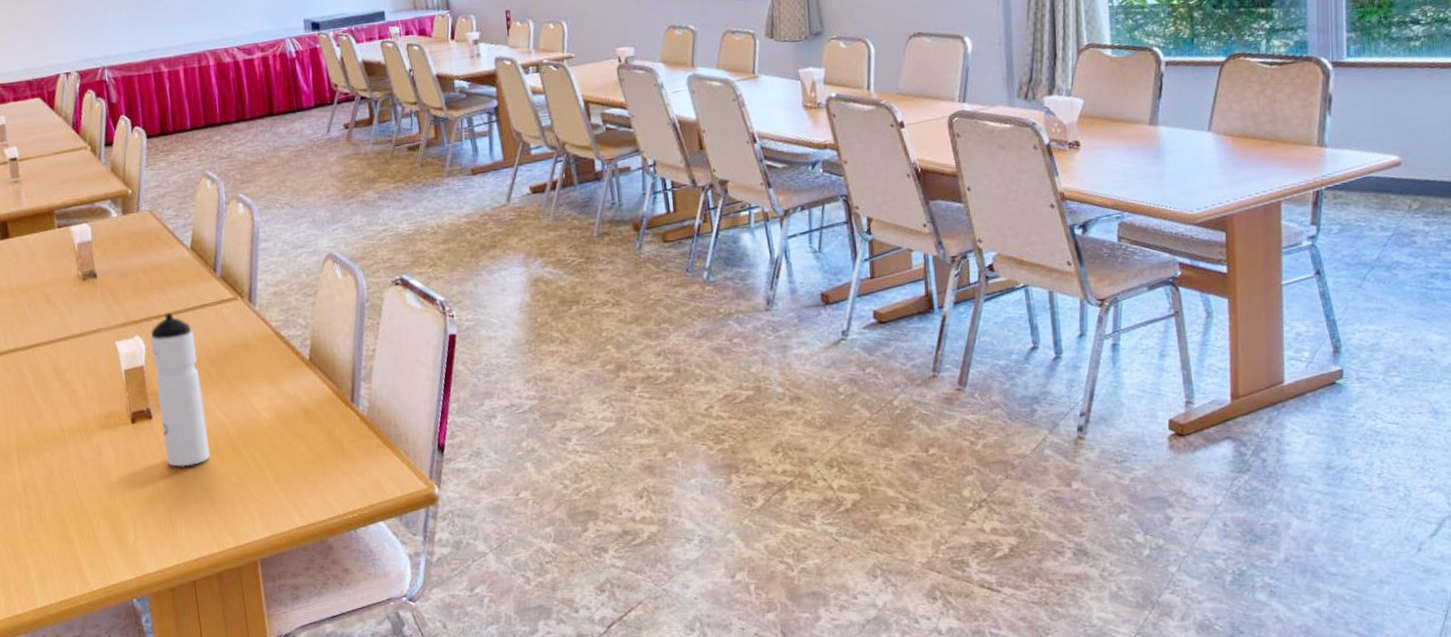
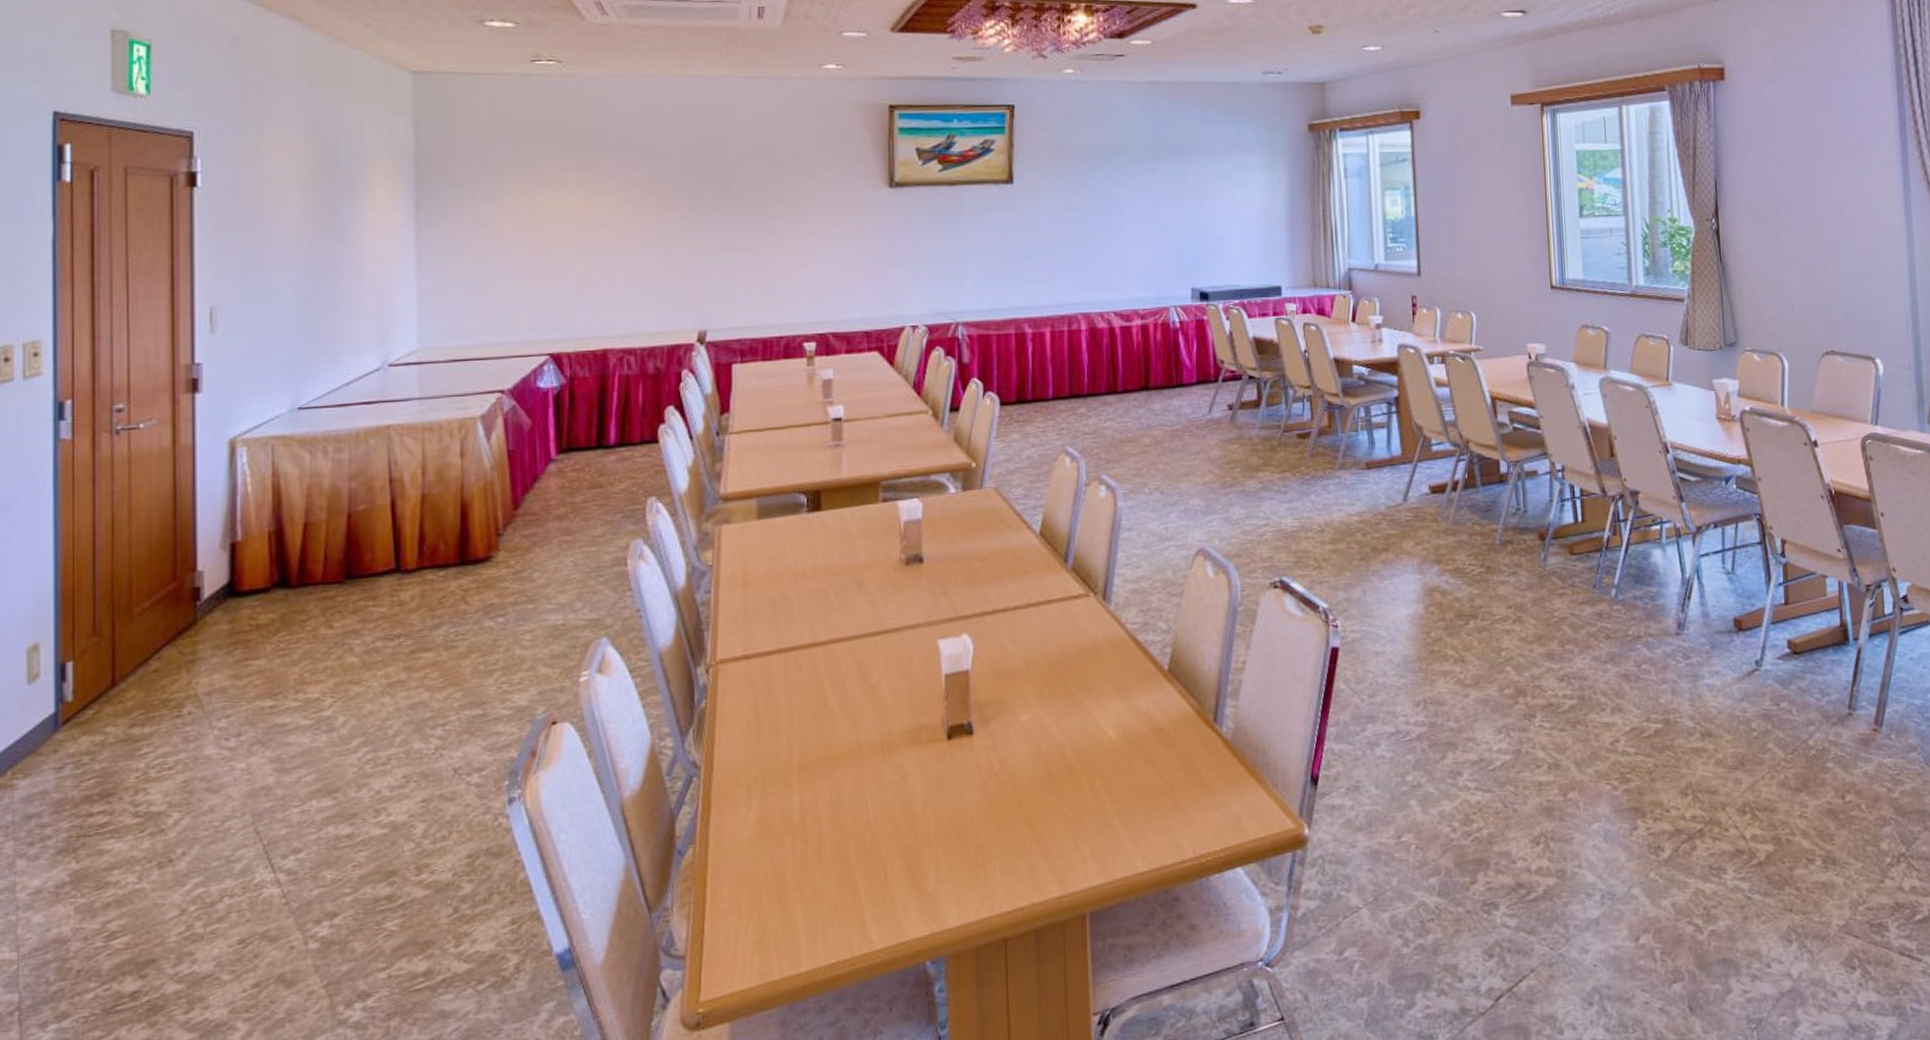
water bottle: present [150,313,210,467] -> none [980,609,1040,795]

